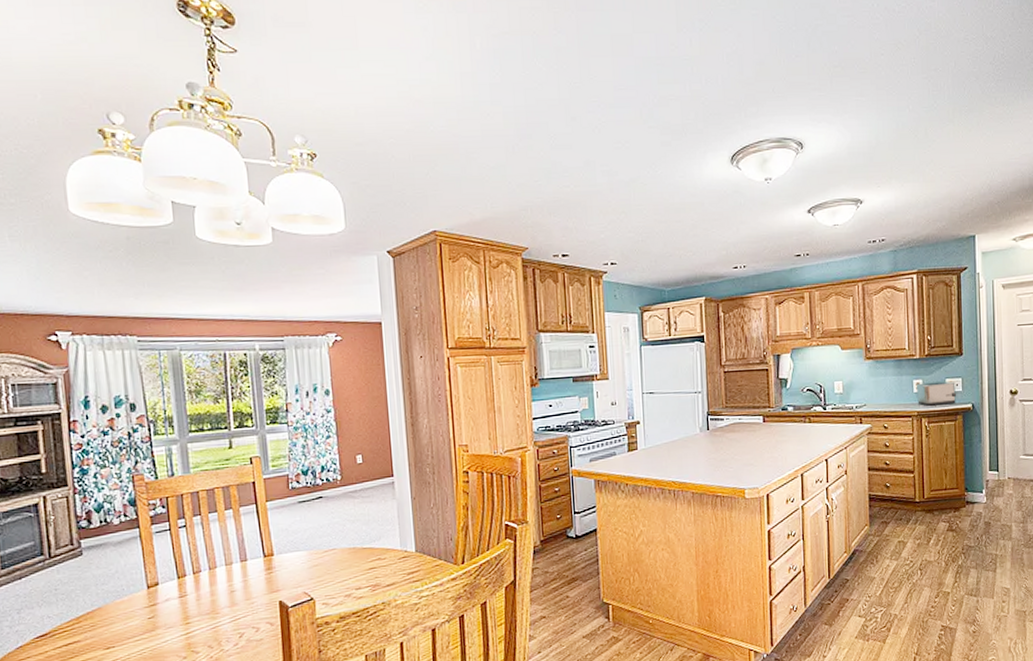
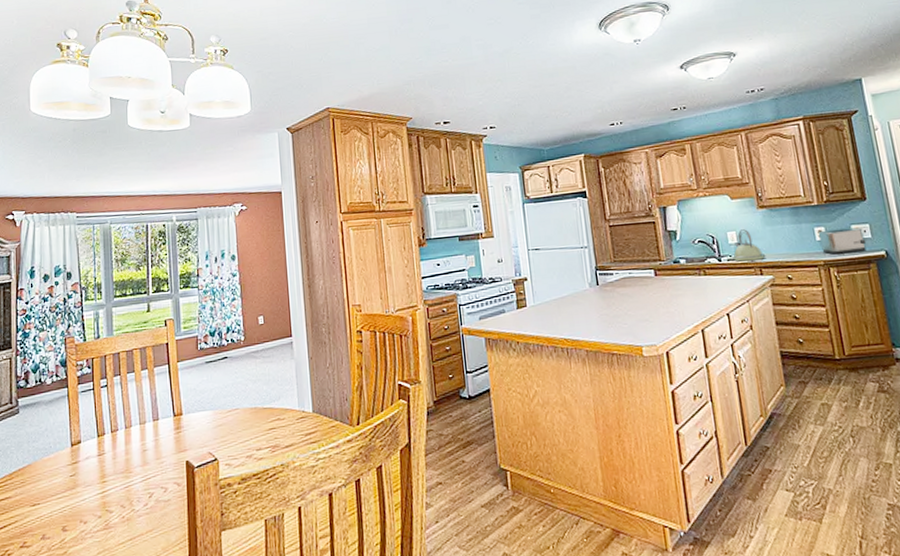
kettle: none [837,379,866,411] -> present [733,229,765,262]

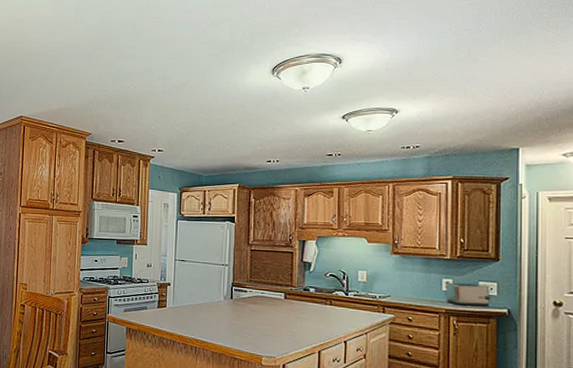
kettle: present [733,229,765,262] -> none [359,270,390,300]

